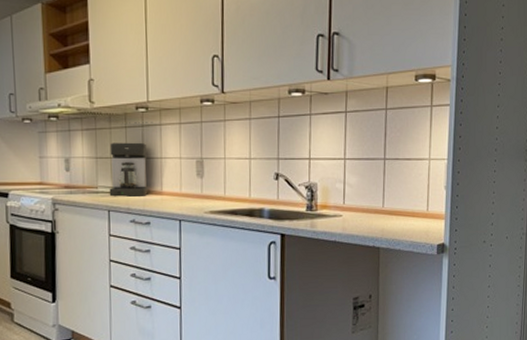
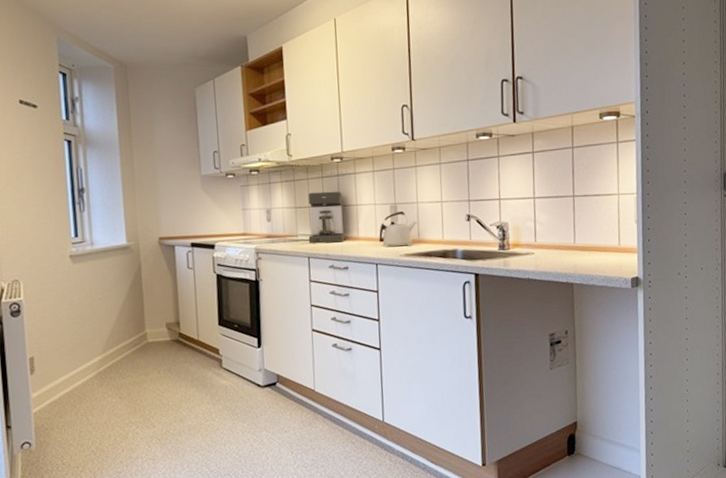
kettle: none [183,167,224,204] -> present [378,211,417,248]

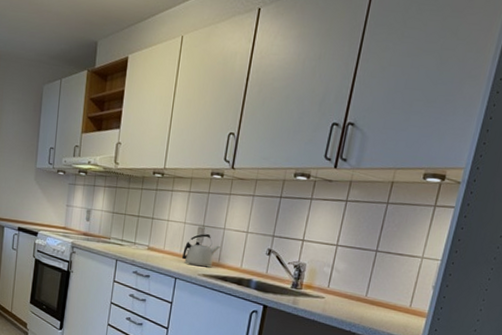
coffee maker: present [307,191,345,244] -> none [119,201,157,252]

